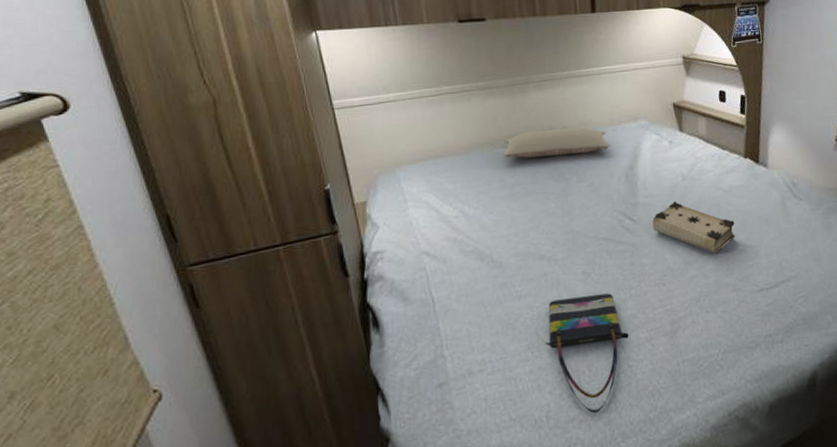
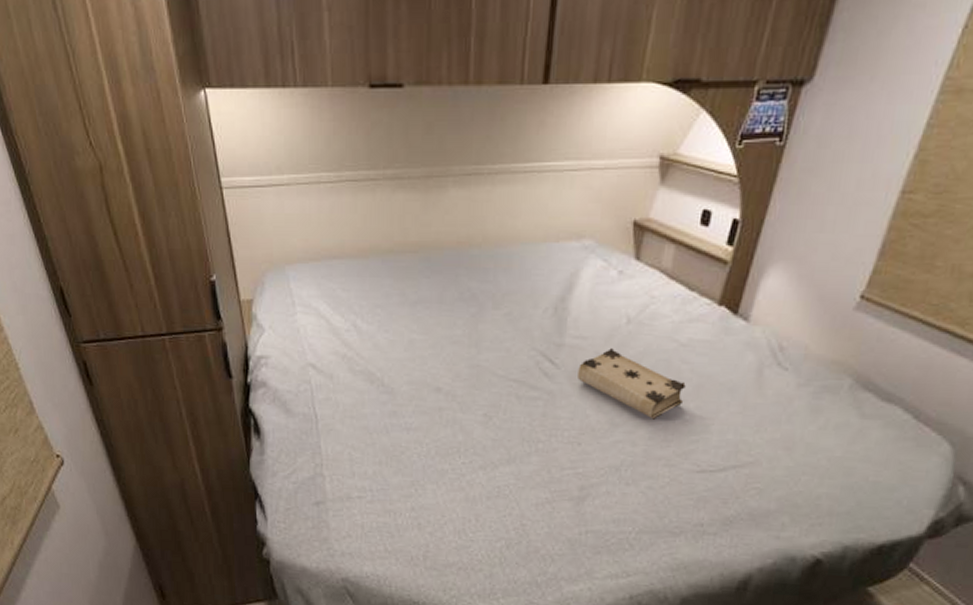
pillow: present [503,127,610,158] -> none [407,238,540,274]
tote bag: present [544,293,629,414] -> none [430,439,527,565]

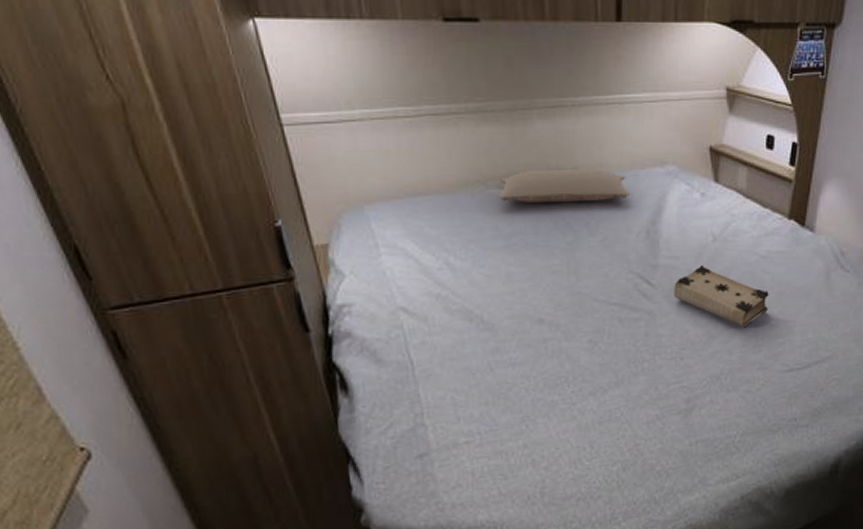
pillow: none [407,238,540,274] -> present [498,168,629,203]

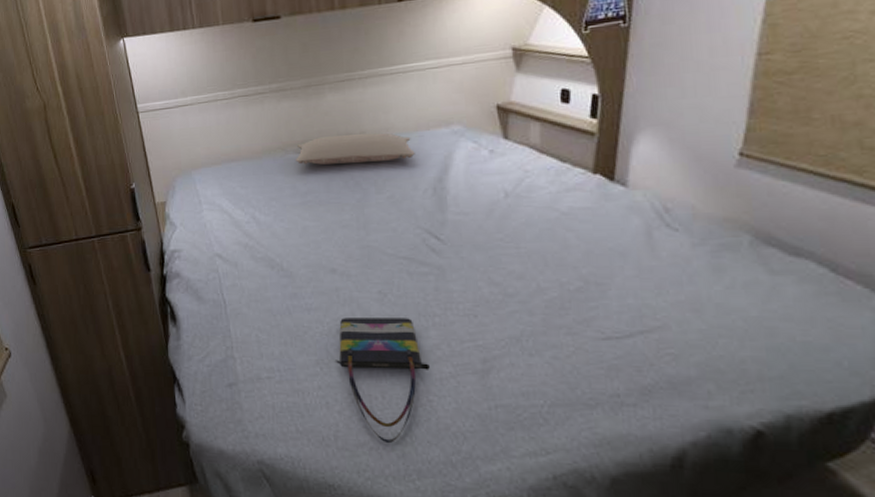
tote bag: none [541,365,638,492] -> present [334,318,430,444]
book: present [674,265,769,328] -> none [464,222,575,288]

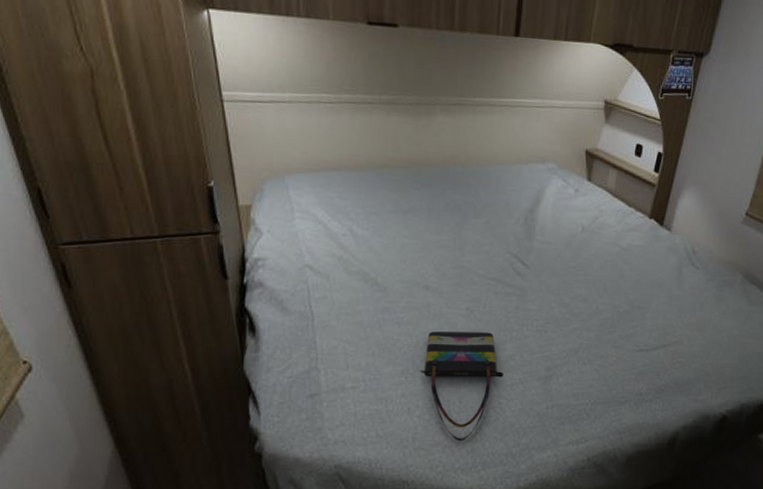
pillow: present [296,132,415,165] -> none [400,157,513,189]

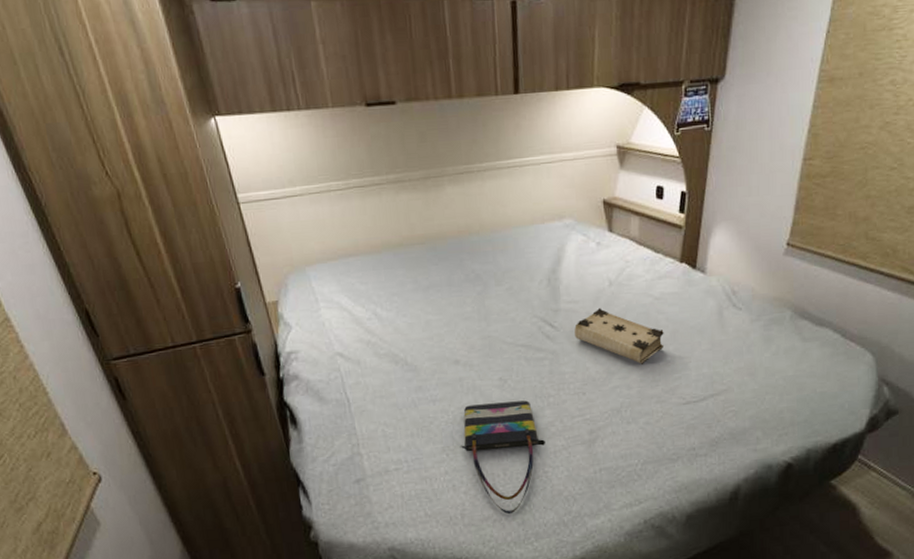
book: none [544,252,627,310] -> present [574,308,665,364]

